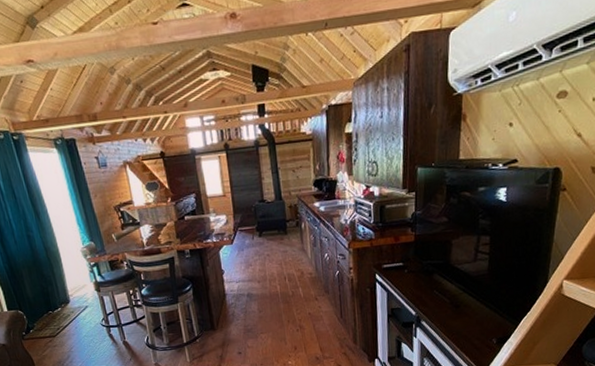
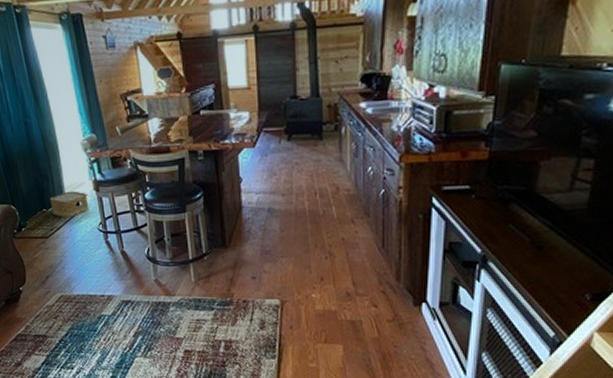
woven basket: none [54,292,92,317] -> present [49,191,89,217]

